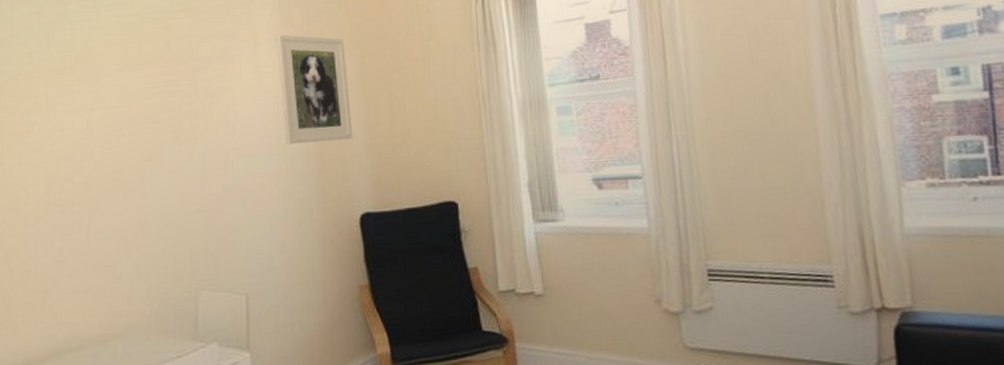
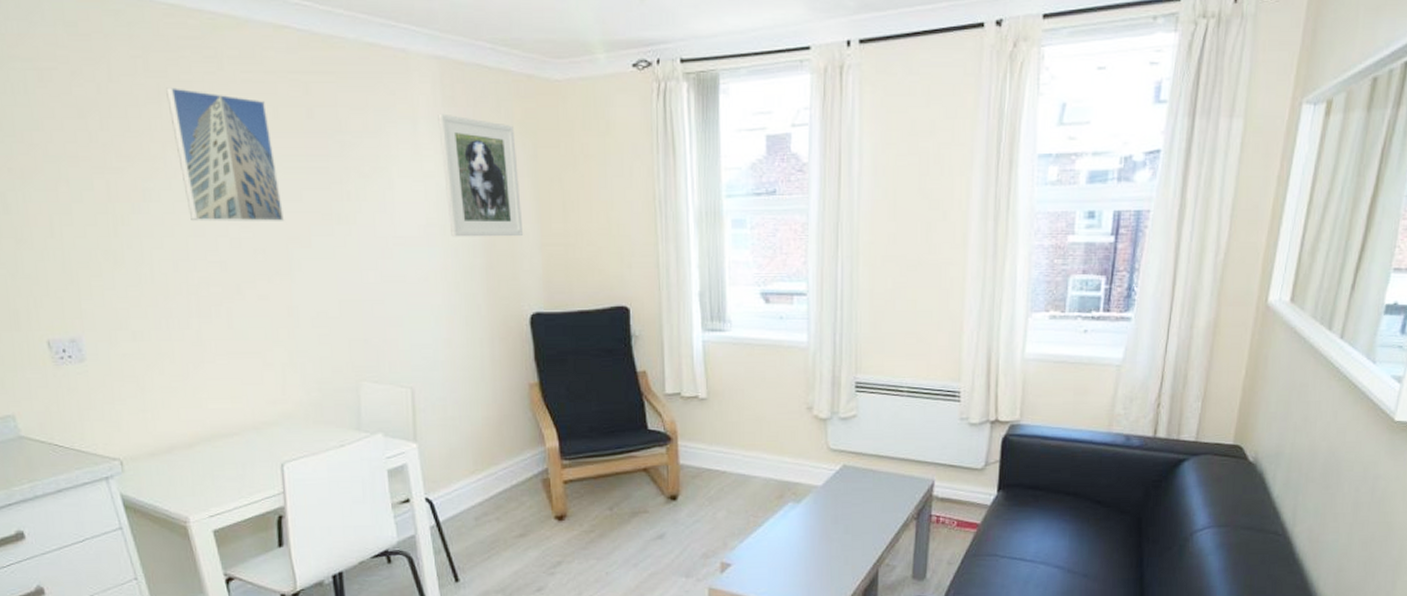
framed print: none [54,35,141,148] -> present [166,87,285,221]

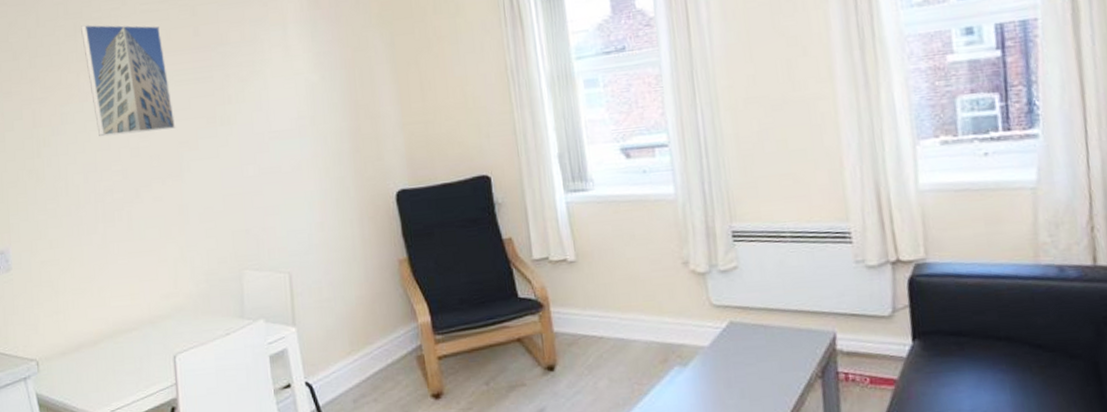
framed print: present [438,113,524,237] -> none [304,16,386,126]

